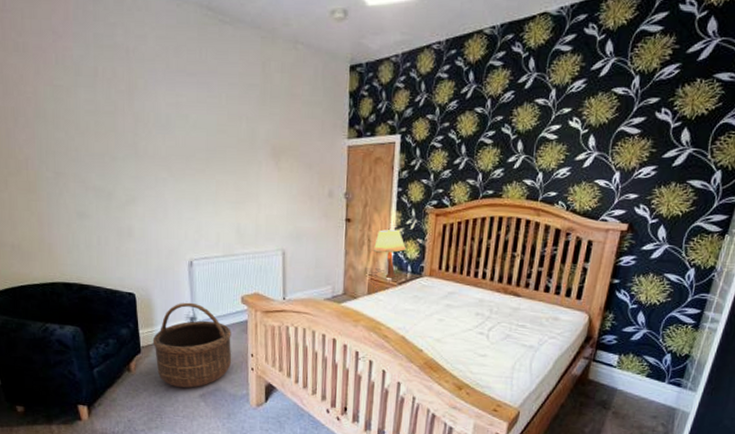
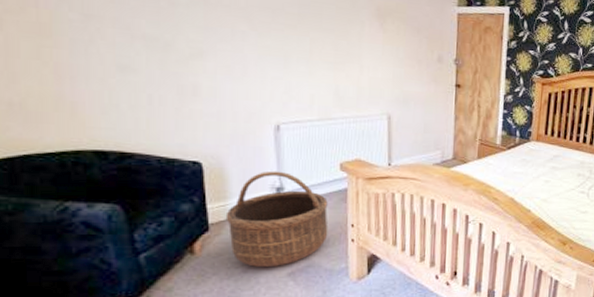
table lamp: present [374,228,407,278] -> none [484,95,515,143]

